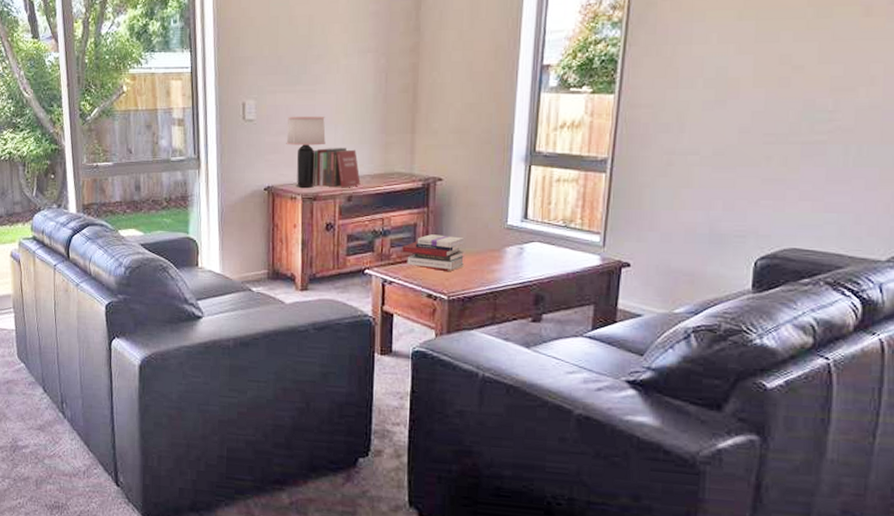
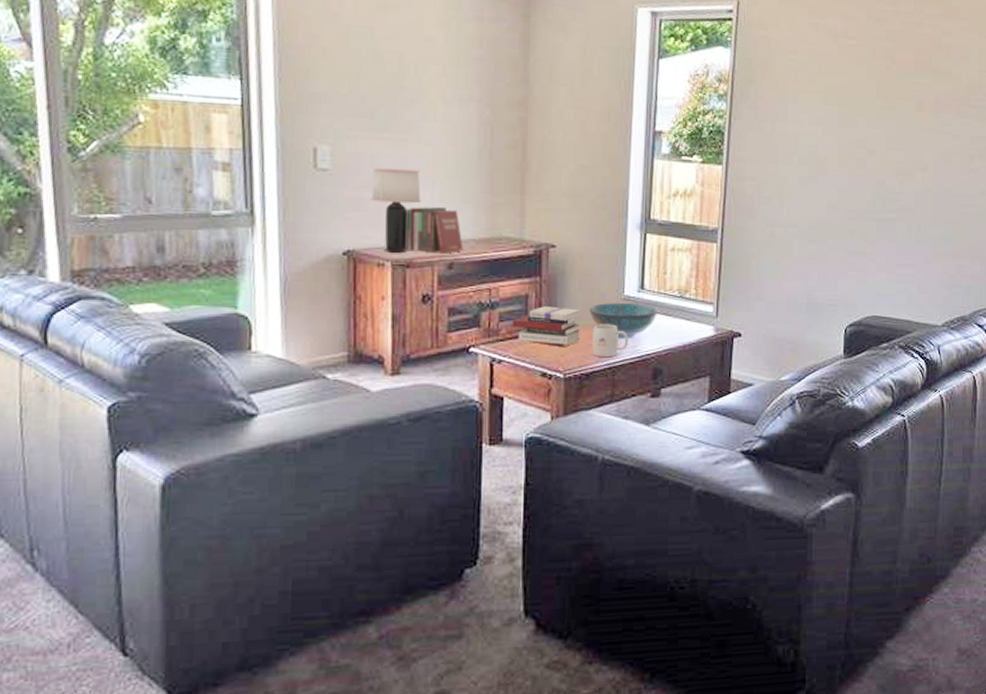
decorative bowl: none [473,232,542,267] -> present [589,303,659,340]
mug: none [474,251,510,283] -> present [591,324,628,358]

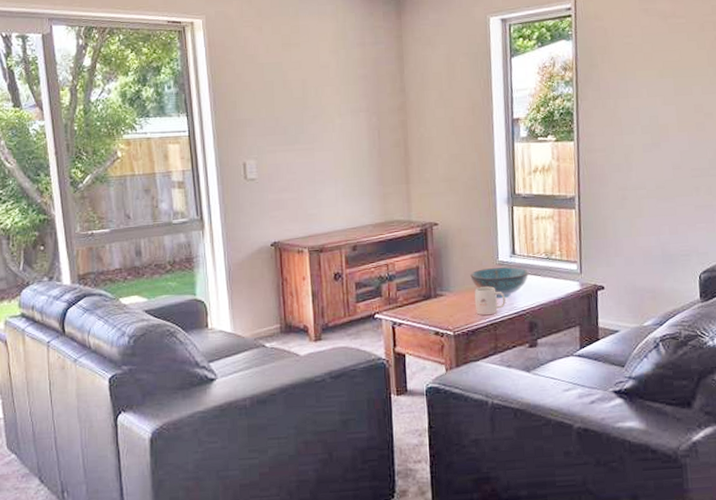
table lamp: present [371,168,421,253] -> none [289,172,327,241]
books: present [405,206,463,254] -> none [316,200,364,239]
books: present [512,306,581,348] -> none [407,275,465,309]

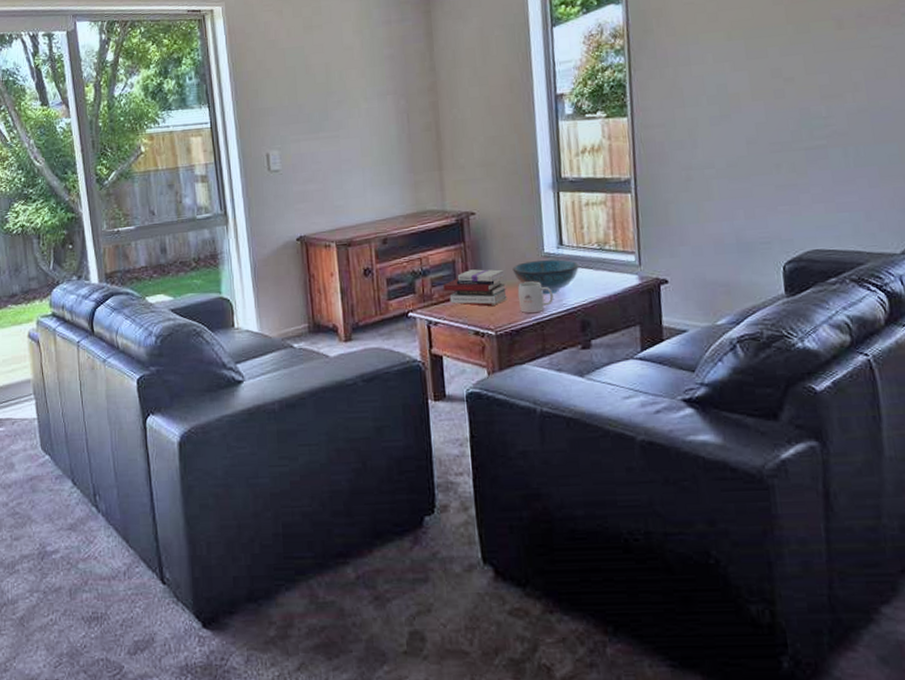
books: none [407,275,465,309] -> present [443,269,507,307]

